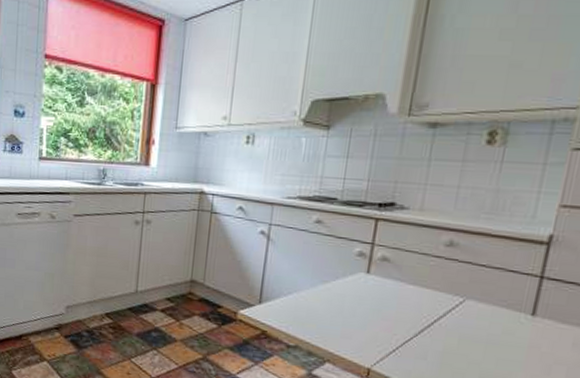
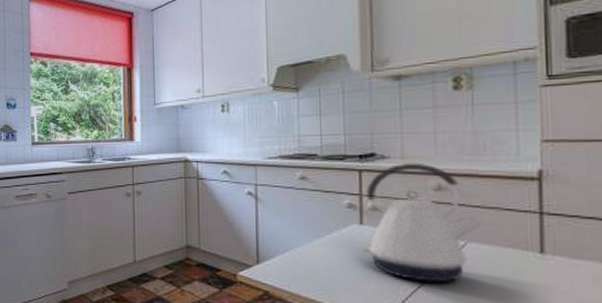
kettle: none [365,215,485,336] -> present [363,162,482,282]

